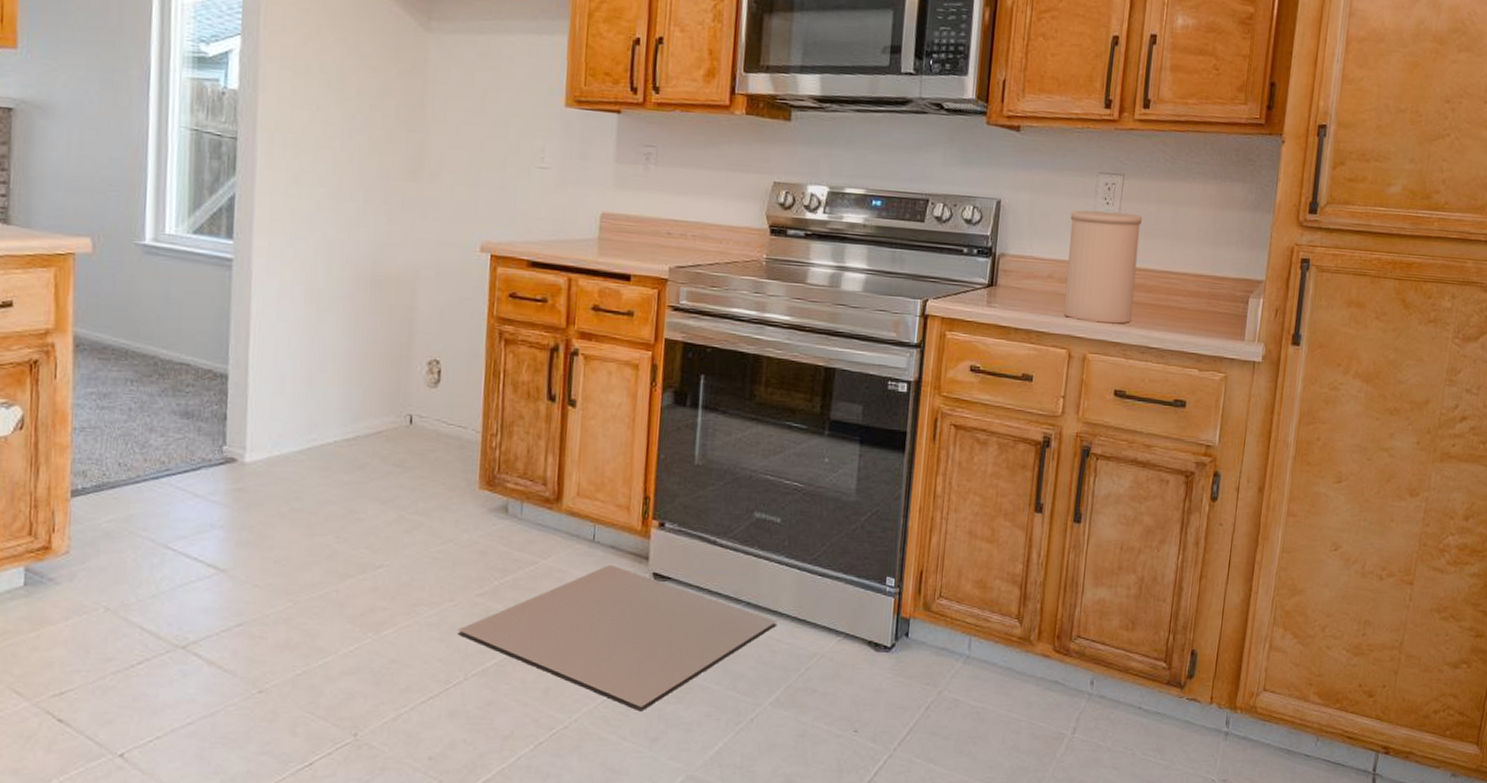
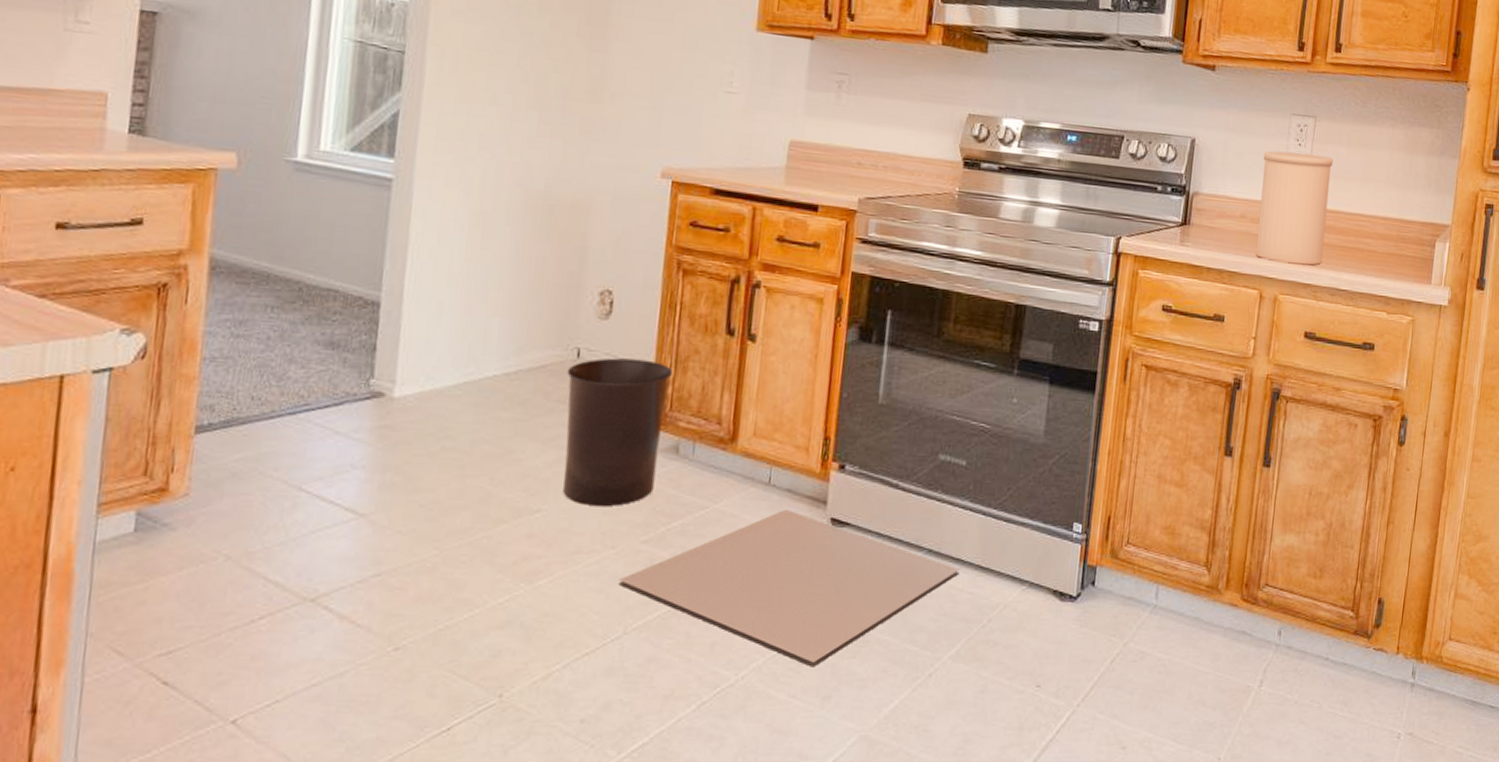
waste bin: none [401,423,499,562] -> present [563,358,673,506]

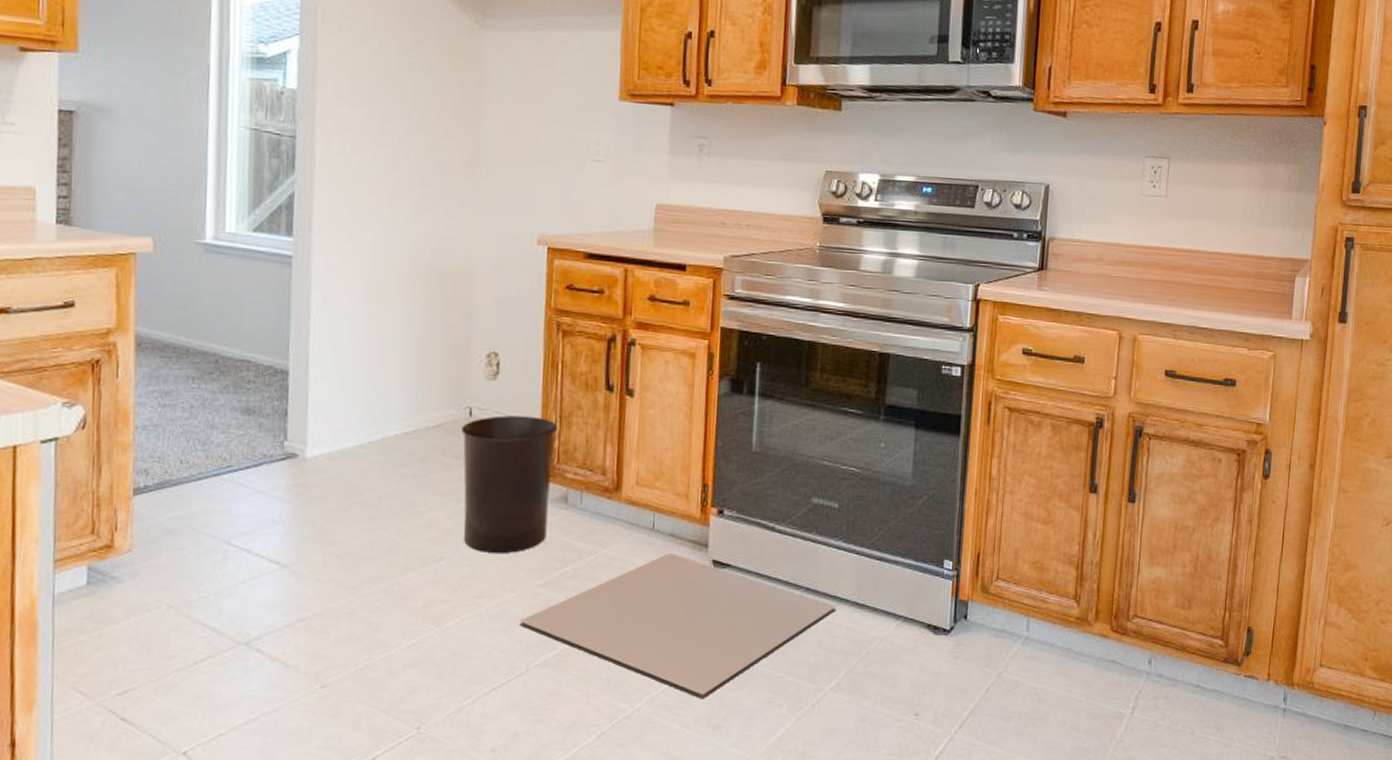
canister: present [1255,150,1334,266] -> none [1113,193,1189,305]

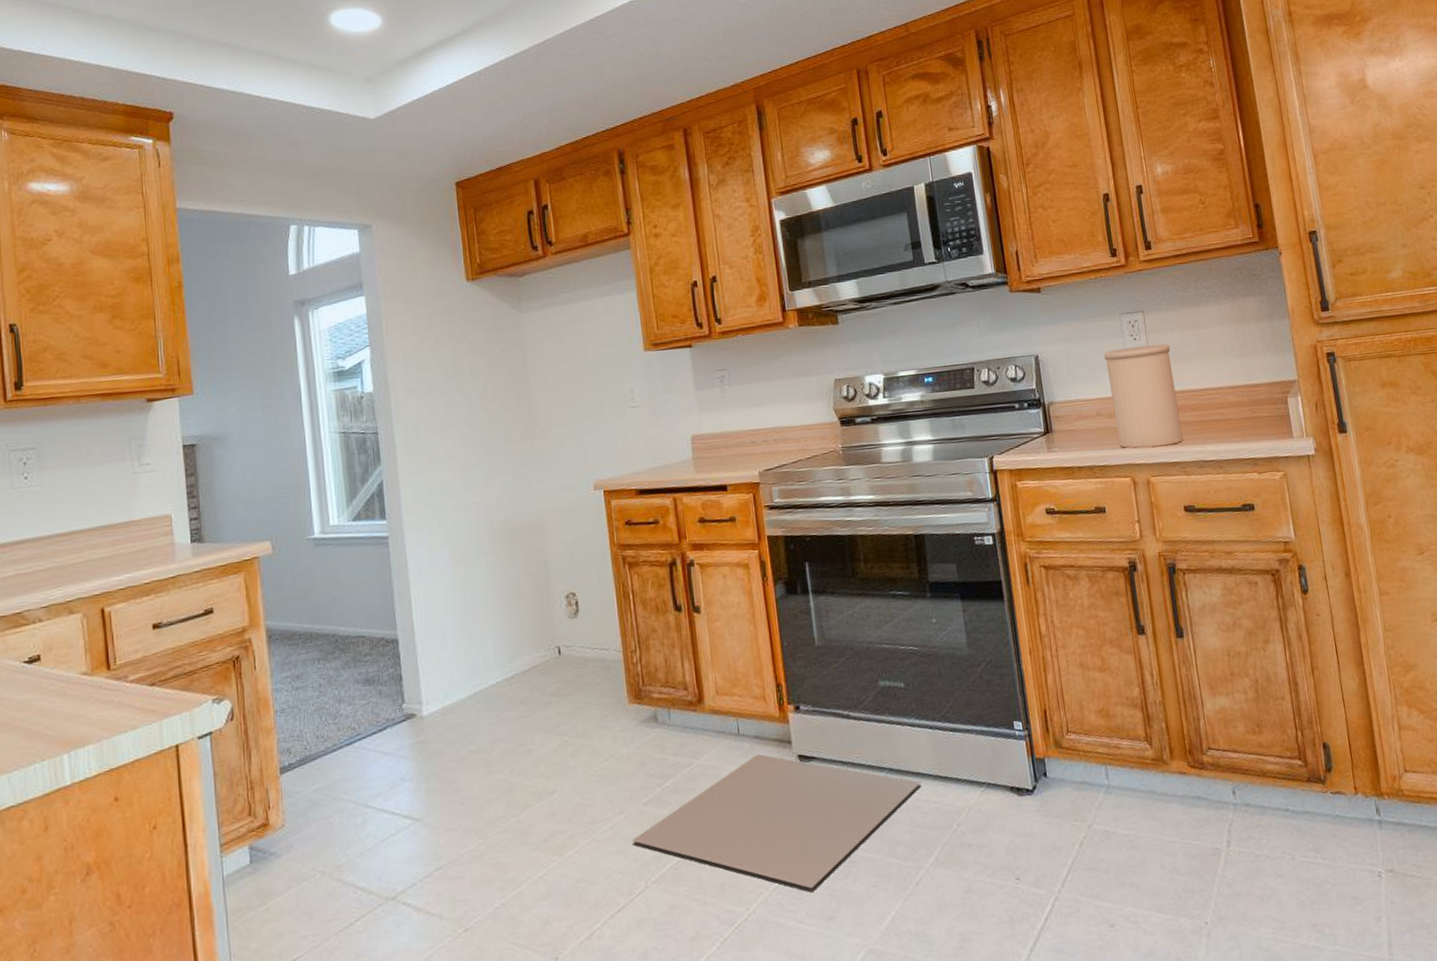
waste bin: present [461,415,558,553] -> none [553,645,644,780]
canister: none [1113,193,1189,305] -> present [1103,344,1183,449]

